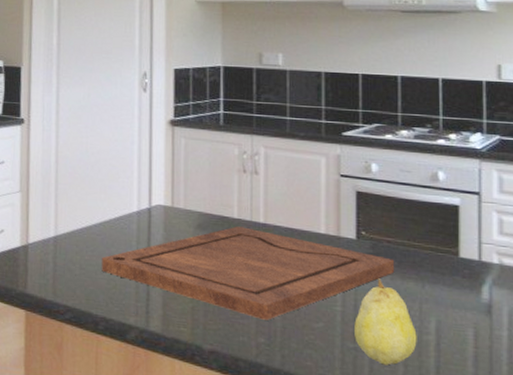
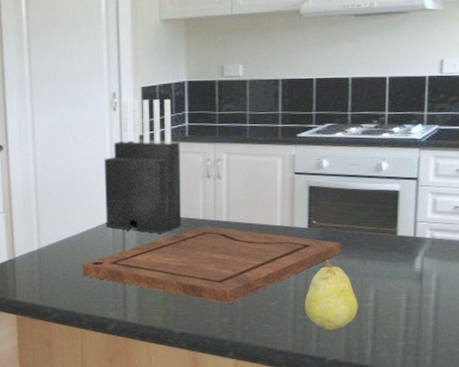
knife block: none [130,80,214,231] -> present [104,99,182,233]

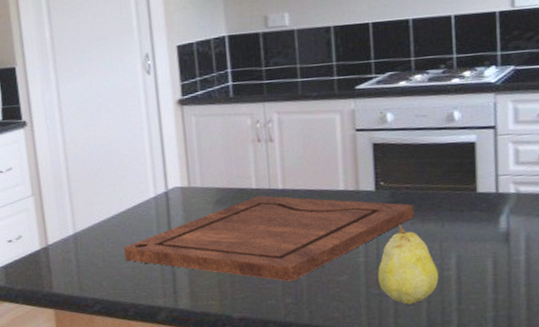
knife block: present [104,99,182,233] -> none [140,57,233,208]

